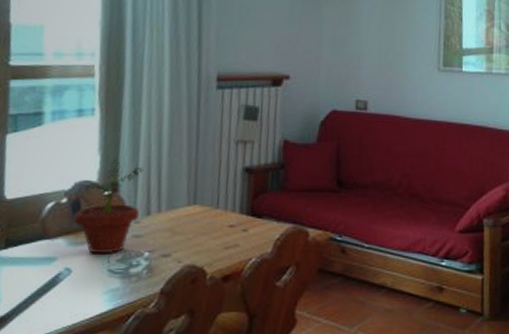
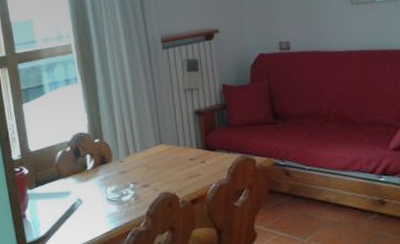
potted plant: present [74,158,144,254] -> none [77,113,122,188]

